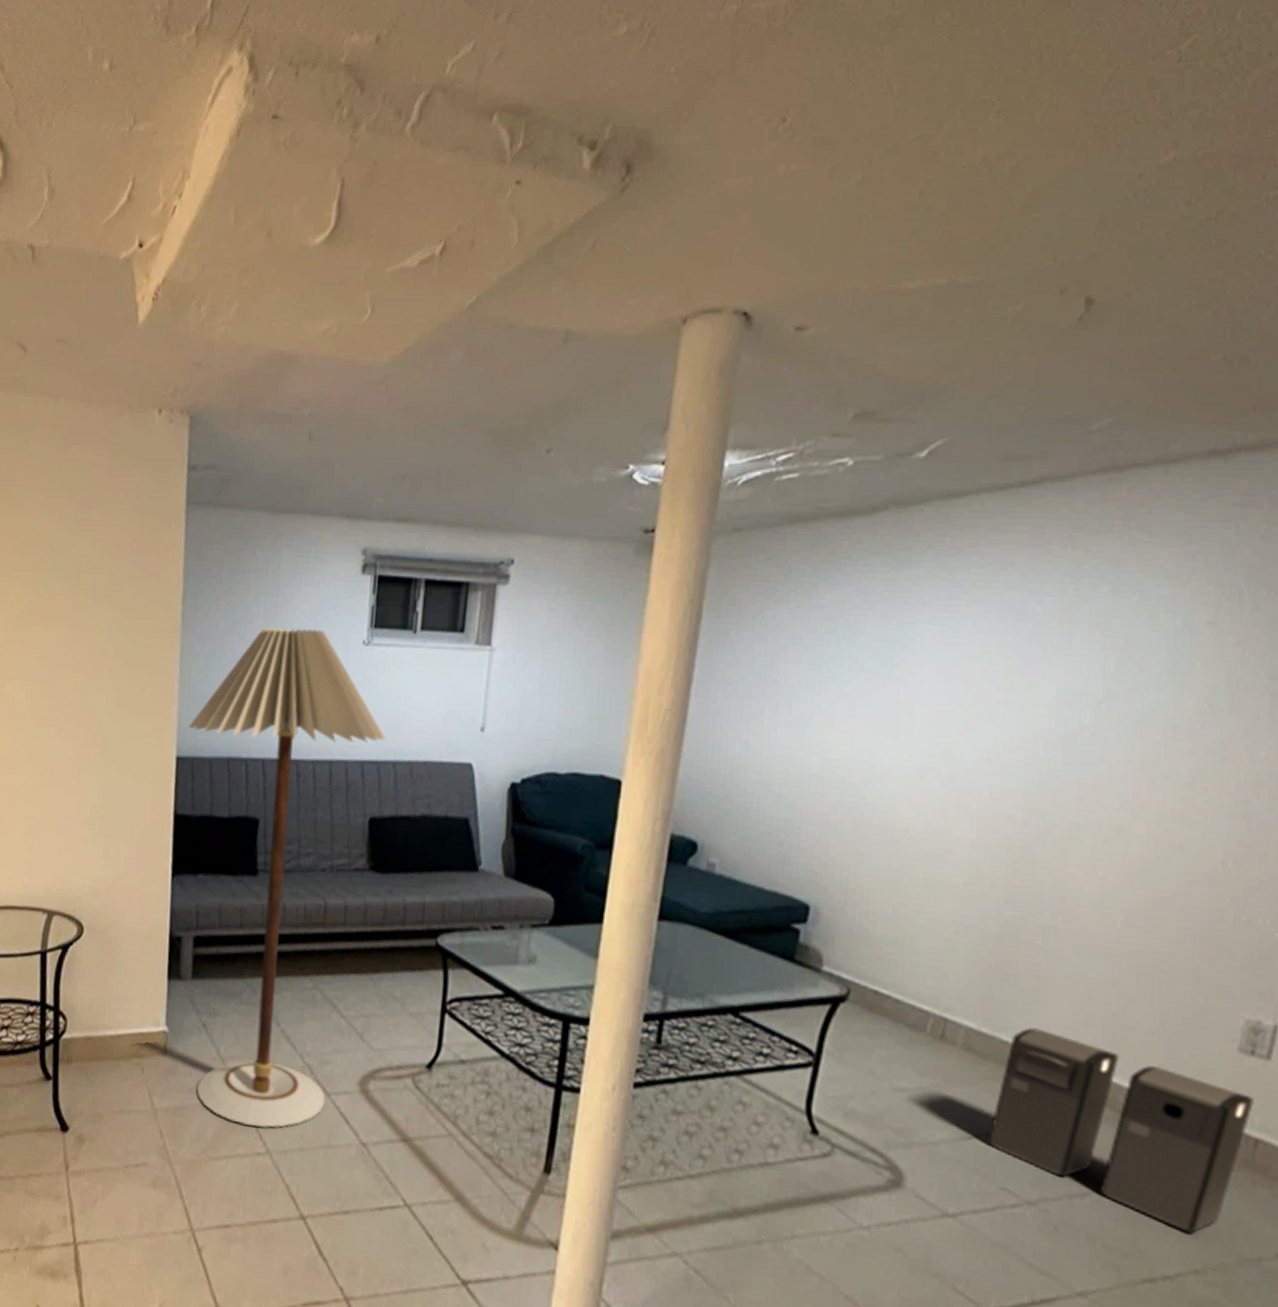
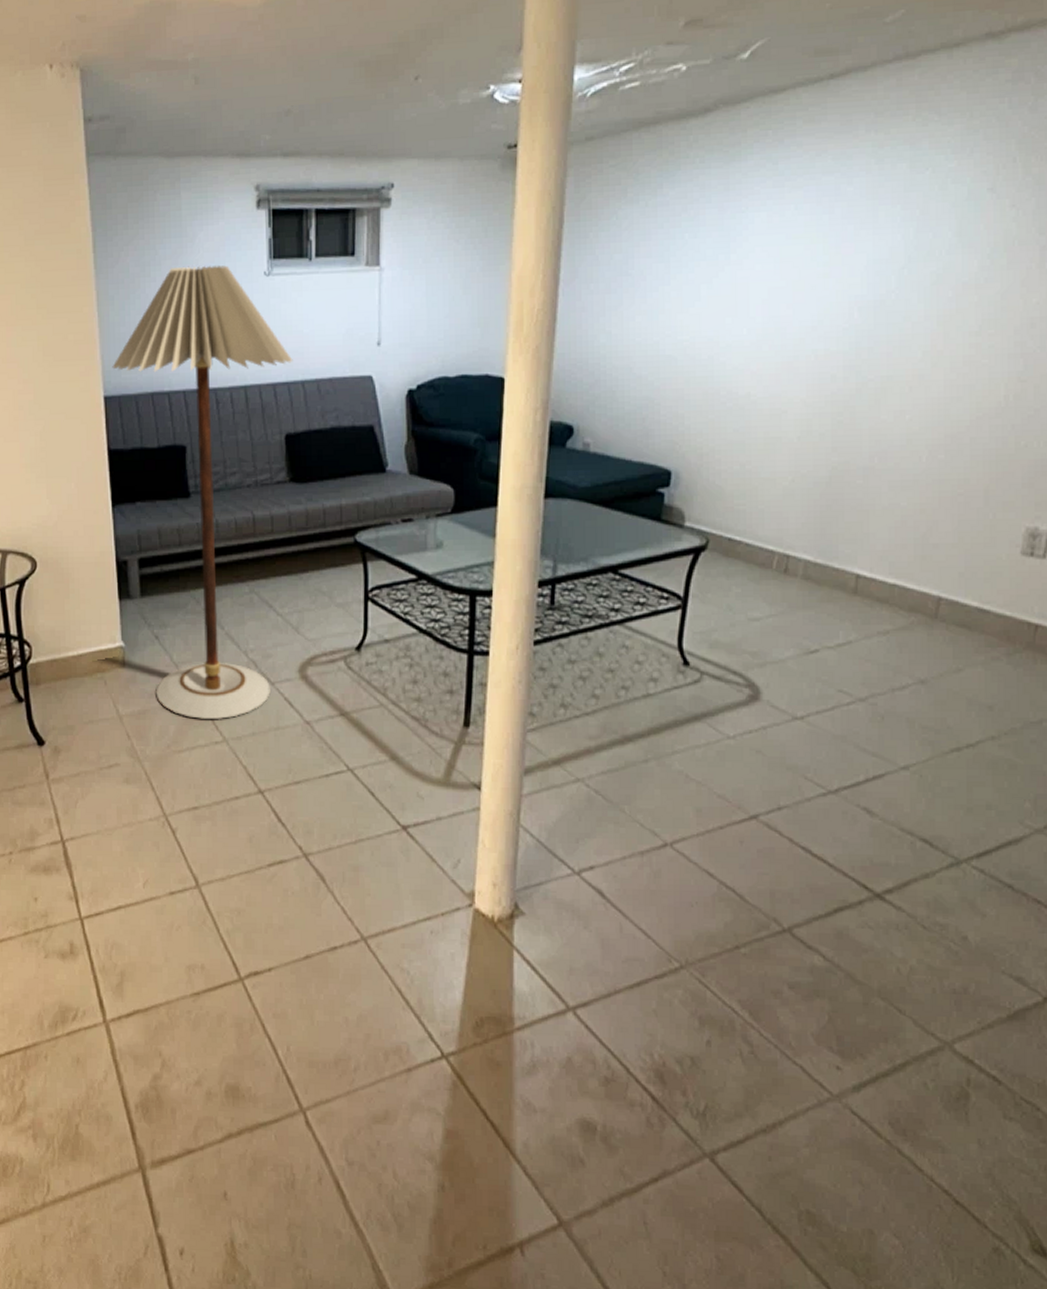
speaker: present [987,1027,1254,1234] -> none [826,554,1034,707]

